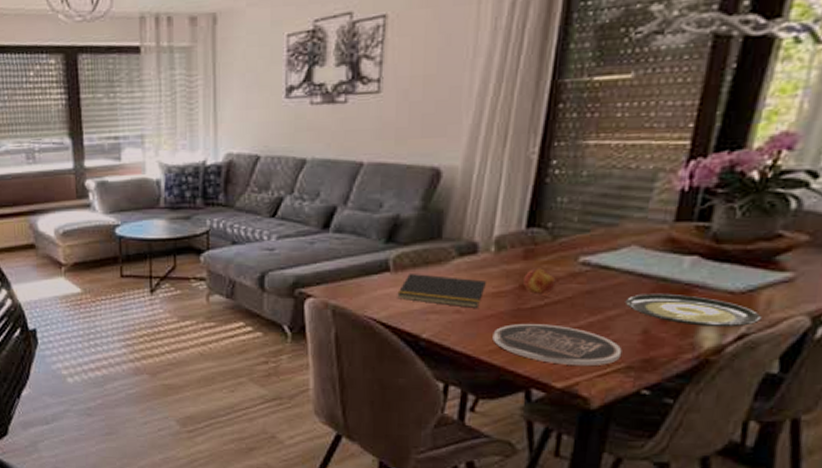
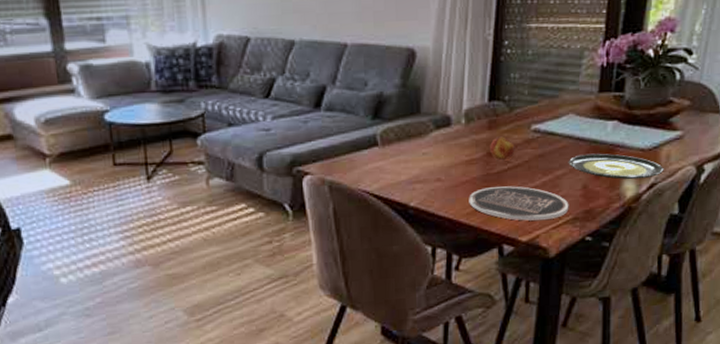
notepad: present [397,272,486,308] -> none [386,146,460,176]

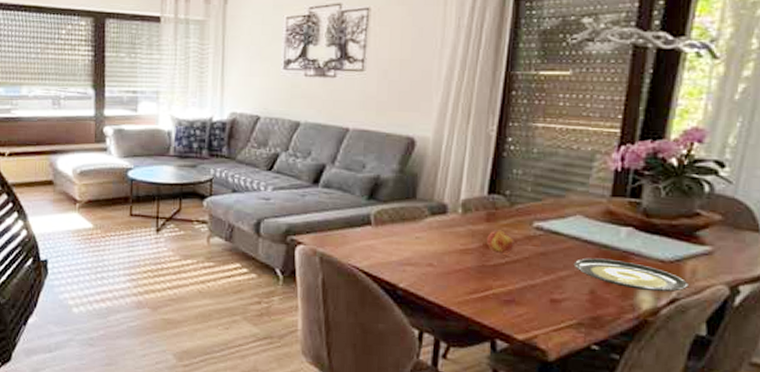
plate: present [469,186,569,221] -> none [461,279,573,321]

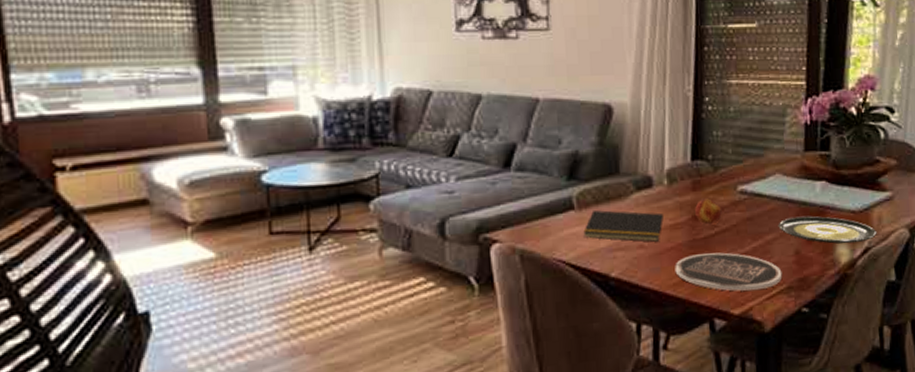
notepad: none [377,227,454,262] -> present [583,209,663,242]
plate: none [461,279,573,321] -> present [675,252,782,292]

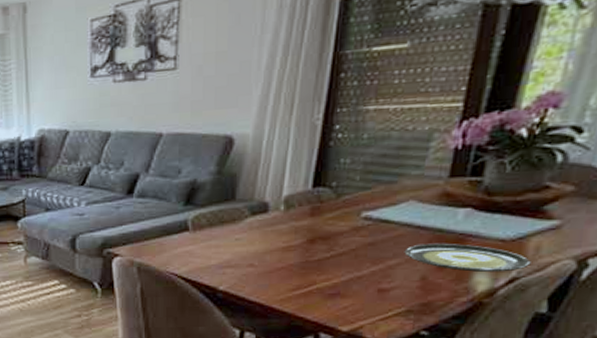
notepad: present [583,209,663,242] -> none [196,231,276,262]
plate: present [675,252,782,292] -> none [283,274,402,310]
fruit: present [695,198,722,225] -> none [311,223,341,249]

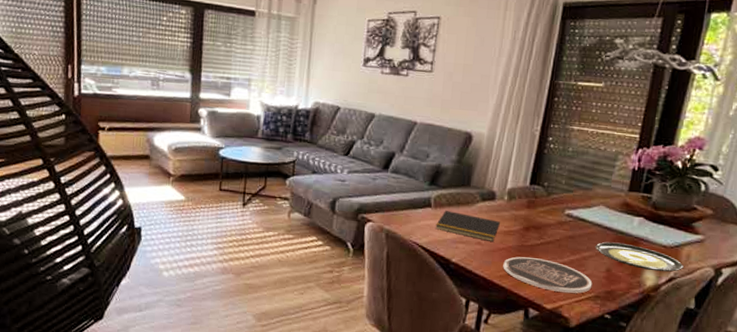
notepad: none [196,231,276,262] -> present [435,210,500,242]
plate: none [283,274,402,310] -> present [503,256,593,294]

